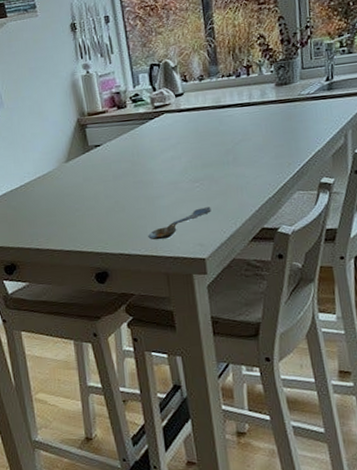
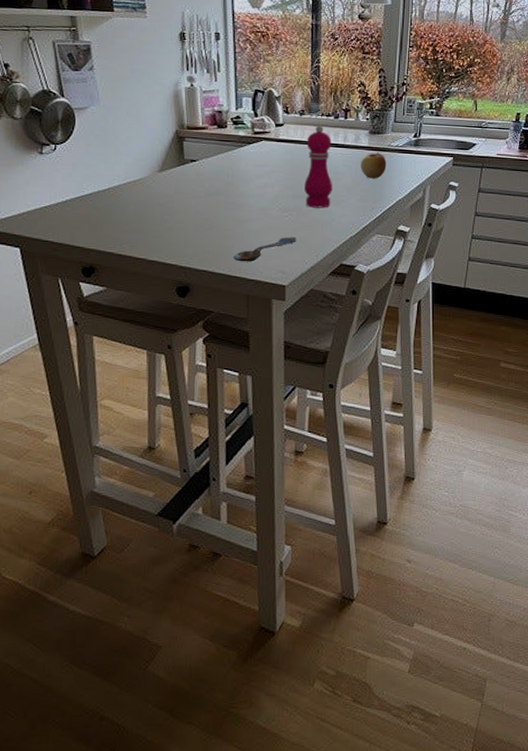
pepper mill: none [209,87,244,174] -> present [304,125,333,208]
apple: none [270,104,300,133] -> present [361,152,387,179]

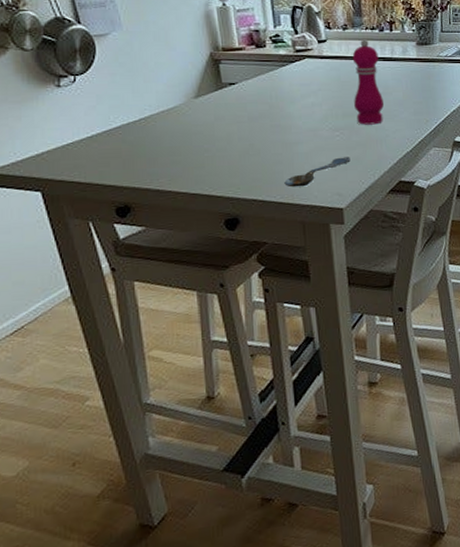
apple: present [361,152,387,179] -> none [411,63,438,91]

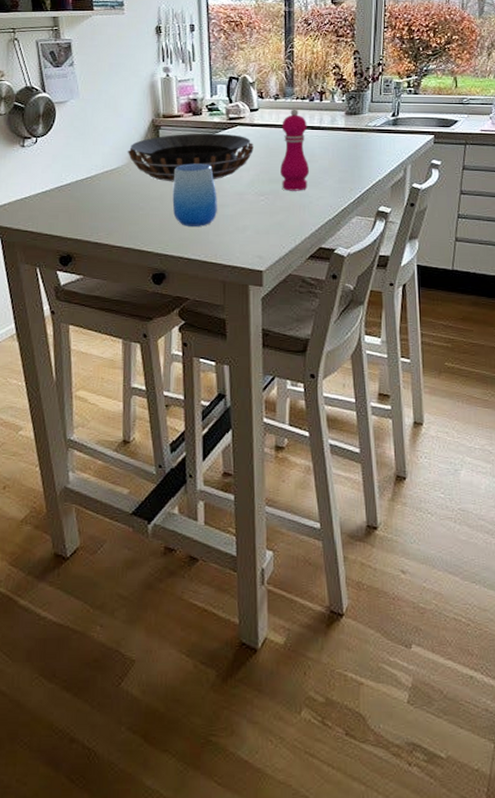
decorative bowl: none [186,66,325,121] -> present [128,133,254,182]
cup: none [239,99,291,167] -> present [172,163,217,226]
spoon: present [284,157,351,188] -> none [209,221,273,248]

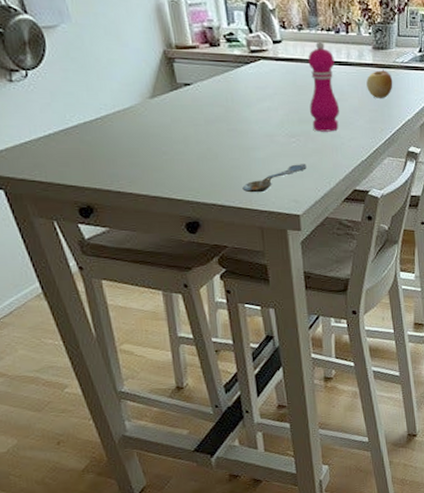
decorative bowl: present [128,133,254,182] -> none [140,67,280,123]
cup: present [172,163,217,226] -> none [196,102,248,171]
spoon: none [209,221,273,248] -> present [242,164,307,193]
apple: none [338,133,365,160] -> present [366,69,393,98]

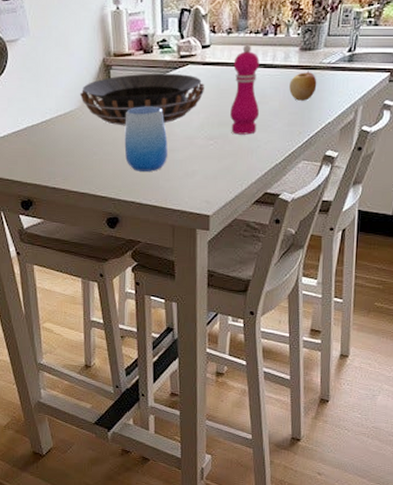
decorative bowl: none [140,67,280,123] -> present [80,73,204,126]
cup: none [196,102,248,171] -> present [124,106,168,171]
spoon: present [242,164,307,193] -> none [159,166,221,193]

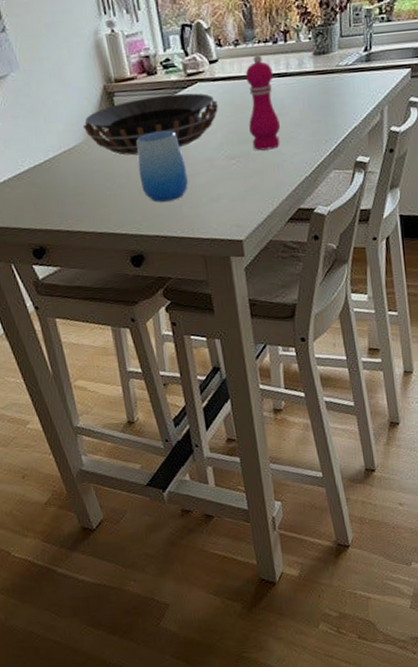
apple: present [289,71,317,101] -> none [308,75,337,108]

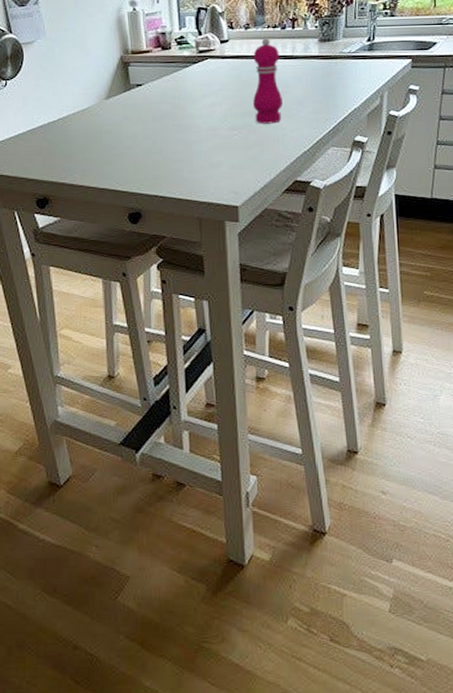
decorative bowl: present [83,93,218,156] -> none [98,67,225,120]
cup: present [136,130,188,202] -> none [145,99,190,164]

